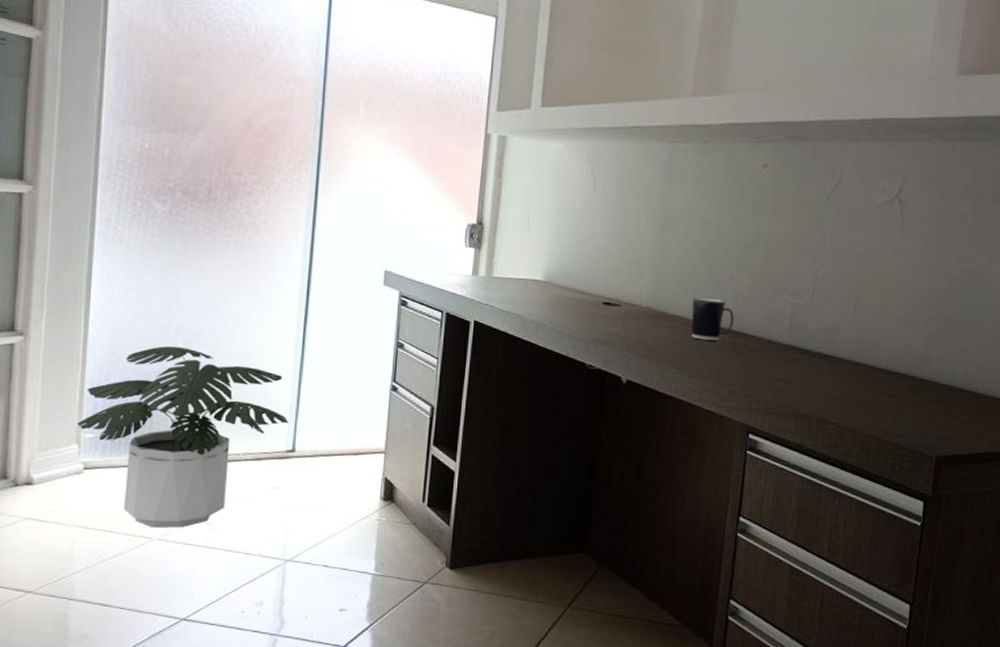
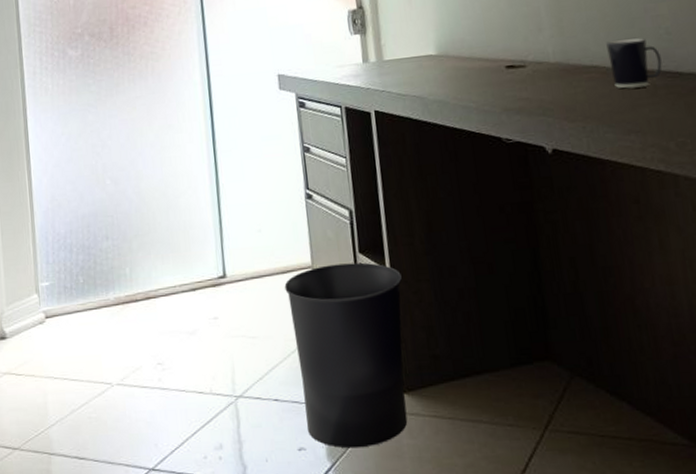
potted plant: present [77,346,288,528] -> none [34,184,215,372]
waste bin: none [351,452,469,612] -> present [284,262,408,449]

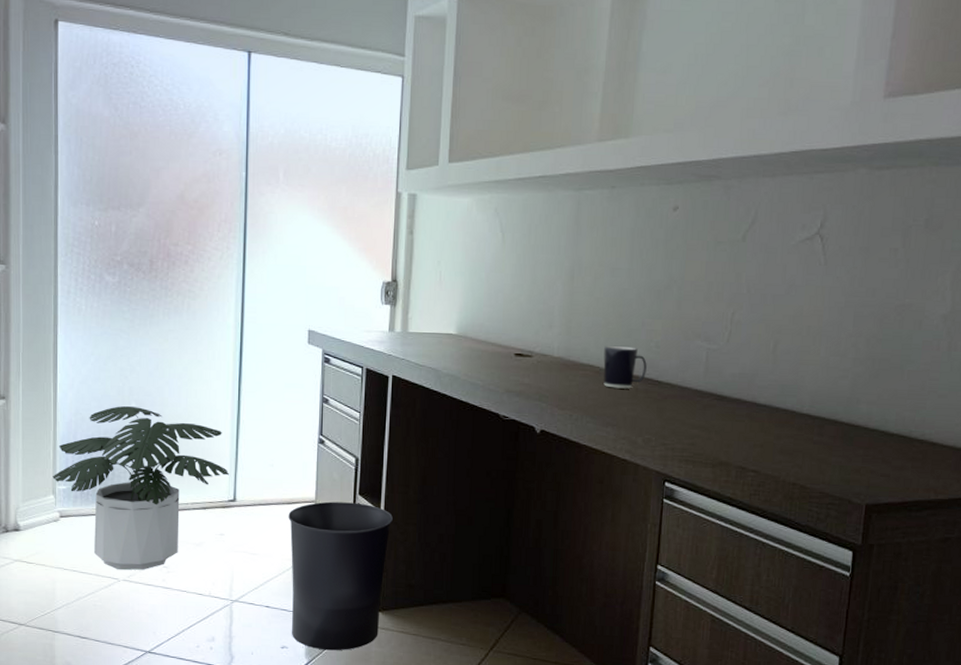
potted plant: none [34,184,215,372] -> present [52,406,229,570]

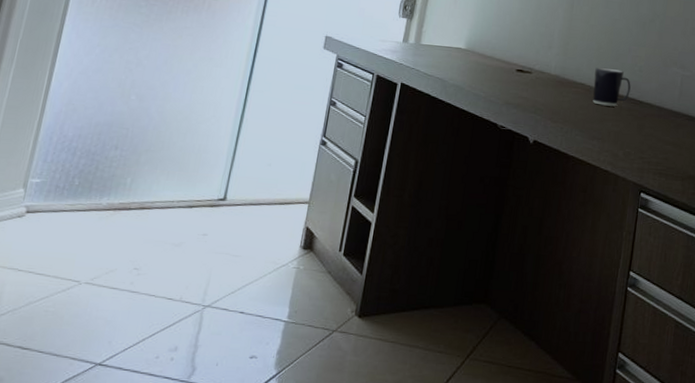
potted plant: present [52,406,229,570] -> none [27,98,223,272]
waste bin: present [288,501,393,651] -> none [263,203,385,361]

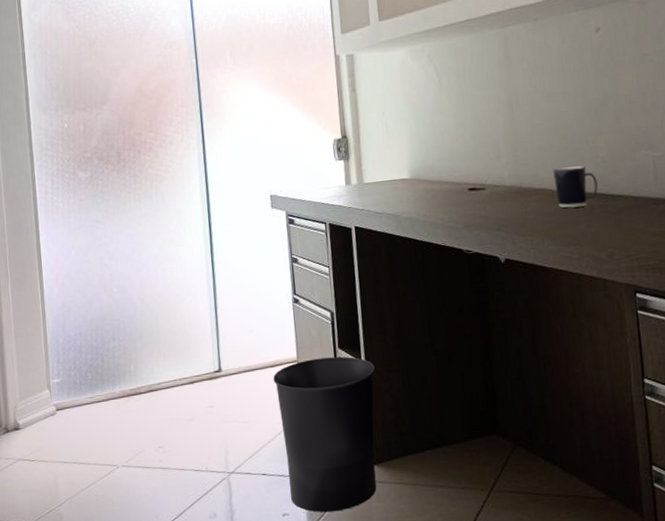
waste bin: none [263,203,385,361] -> present [273,356,377,513]

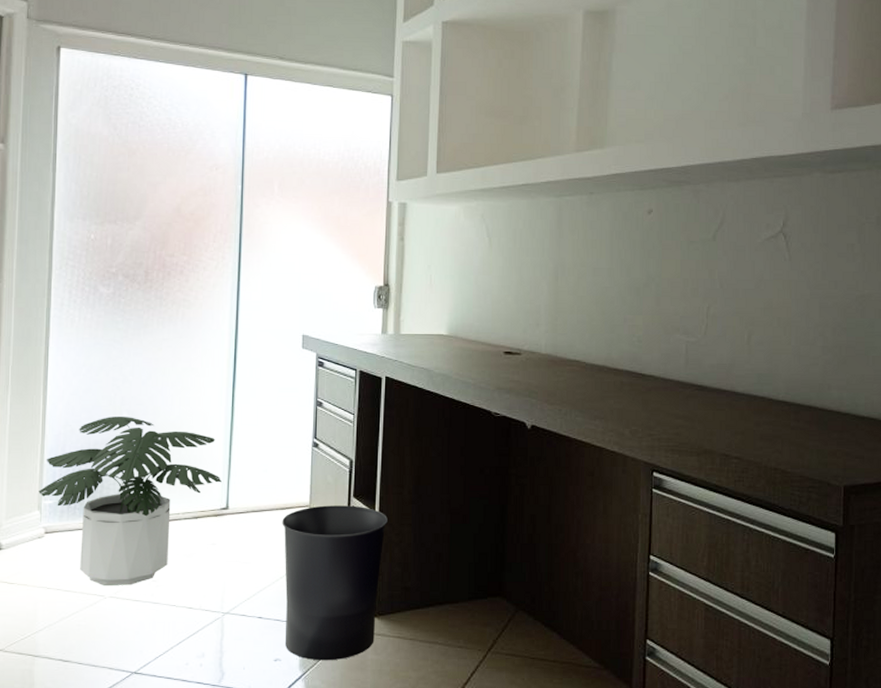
potted plant: none [46,292,212,456] -> present [38,417,222,585]
mug: present [553,165,598,209] -> none [589,341,630,382]

